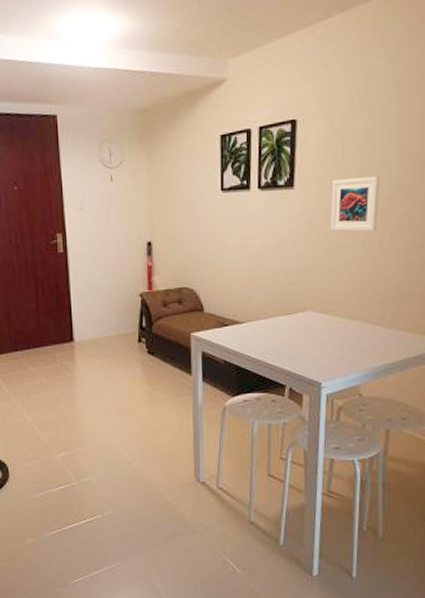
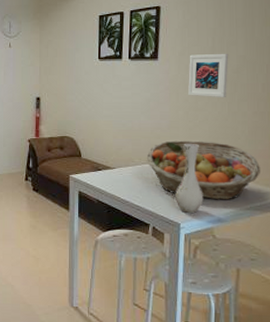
fruit basket: none [281,284,417,354] -> present [146,140,261,200]
vase: none [316,288,349,370] -> present [175,143,204,213]

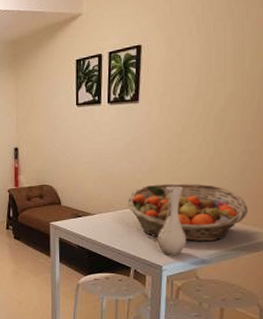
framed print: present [188,53,229,98] -> none [171,90,216,138]

